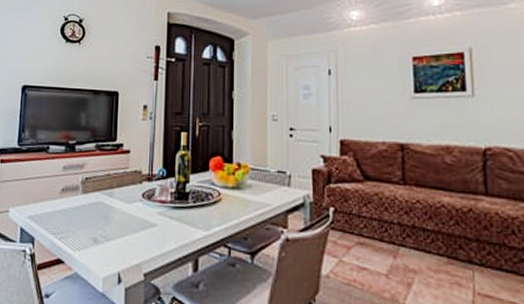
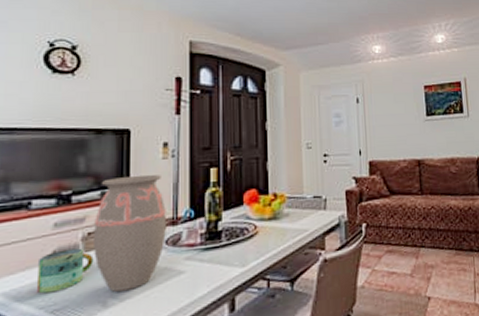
mug: none [50,189,89,223] -> present [36,248,94,294]
decorative vase: none [89,132,144,233] -> present [94,174,166,292]

